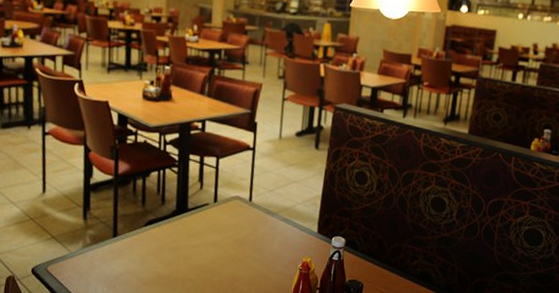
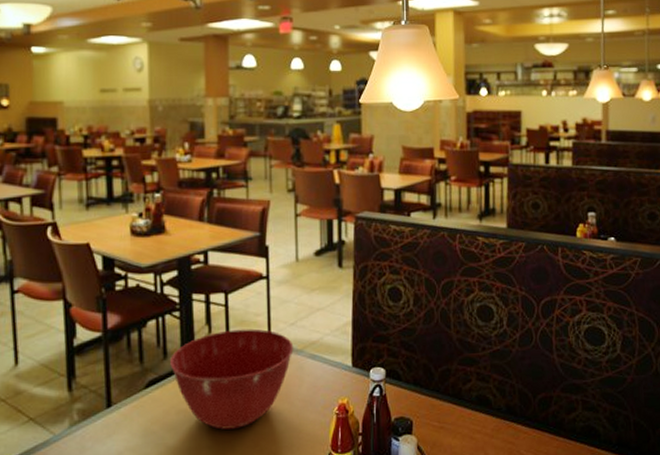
mixing bowl: none [167,188,270,269] -> present [170,328,294,430]

